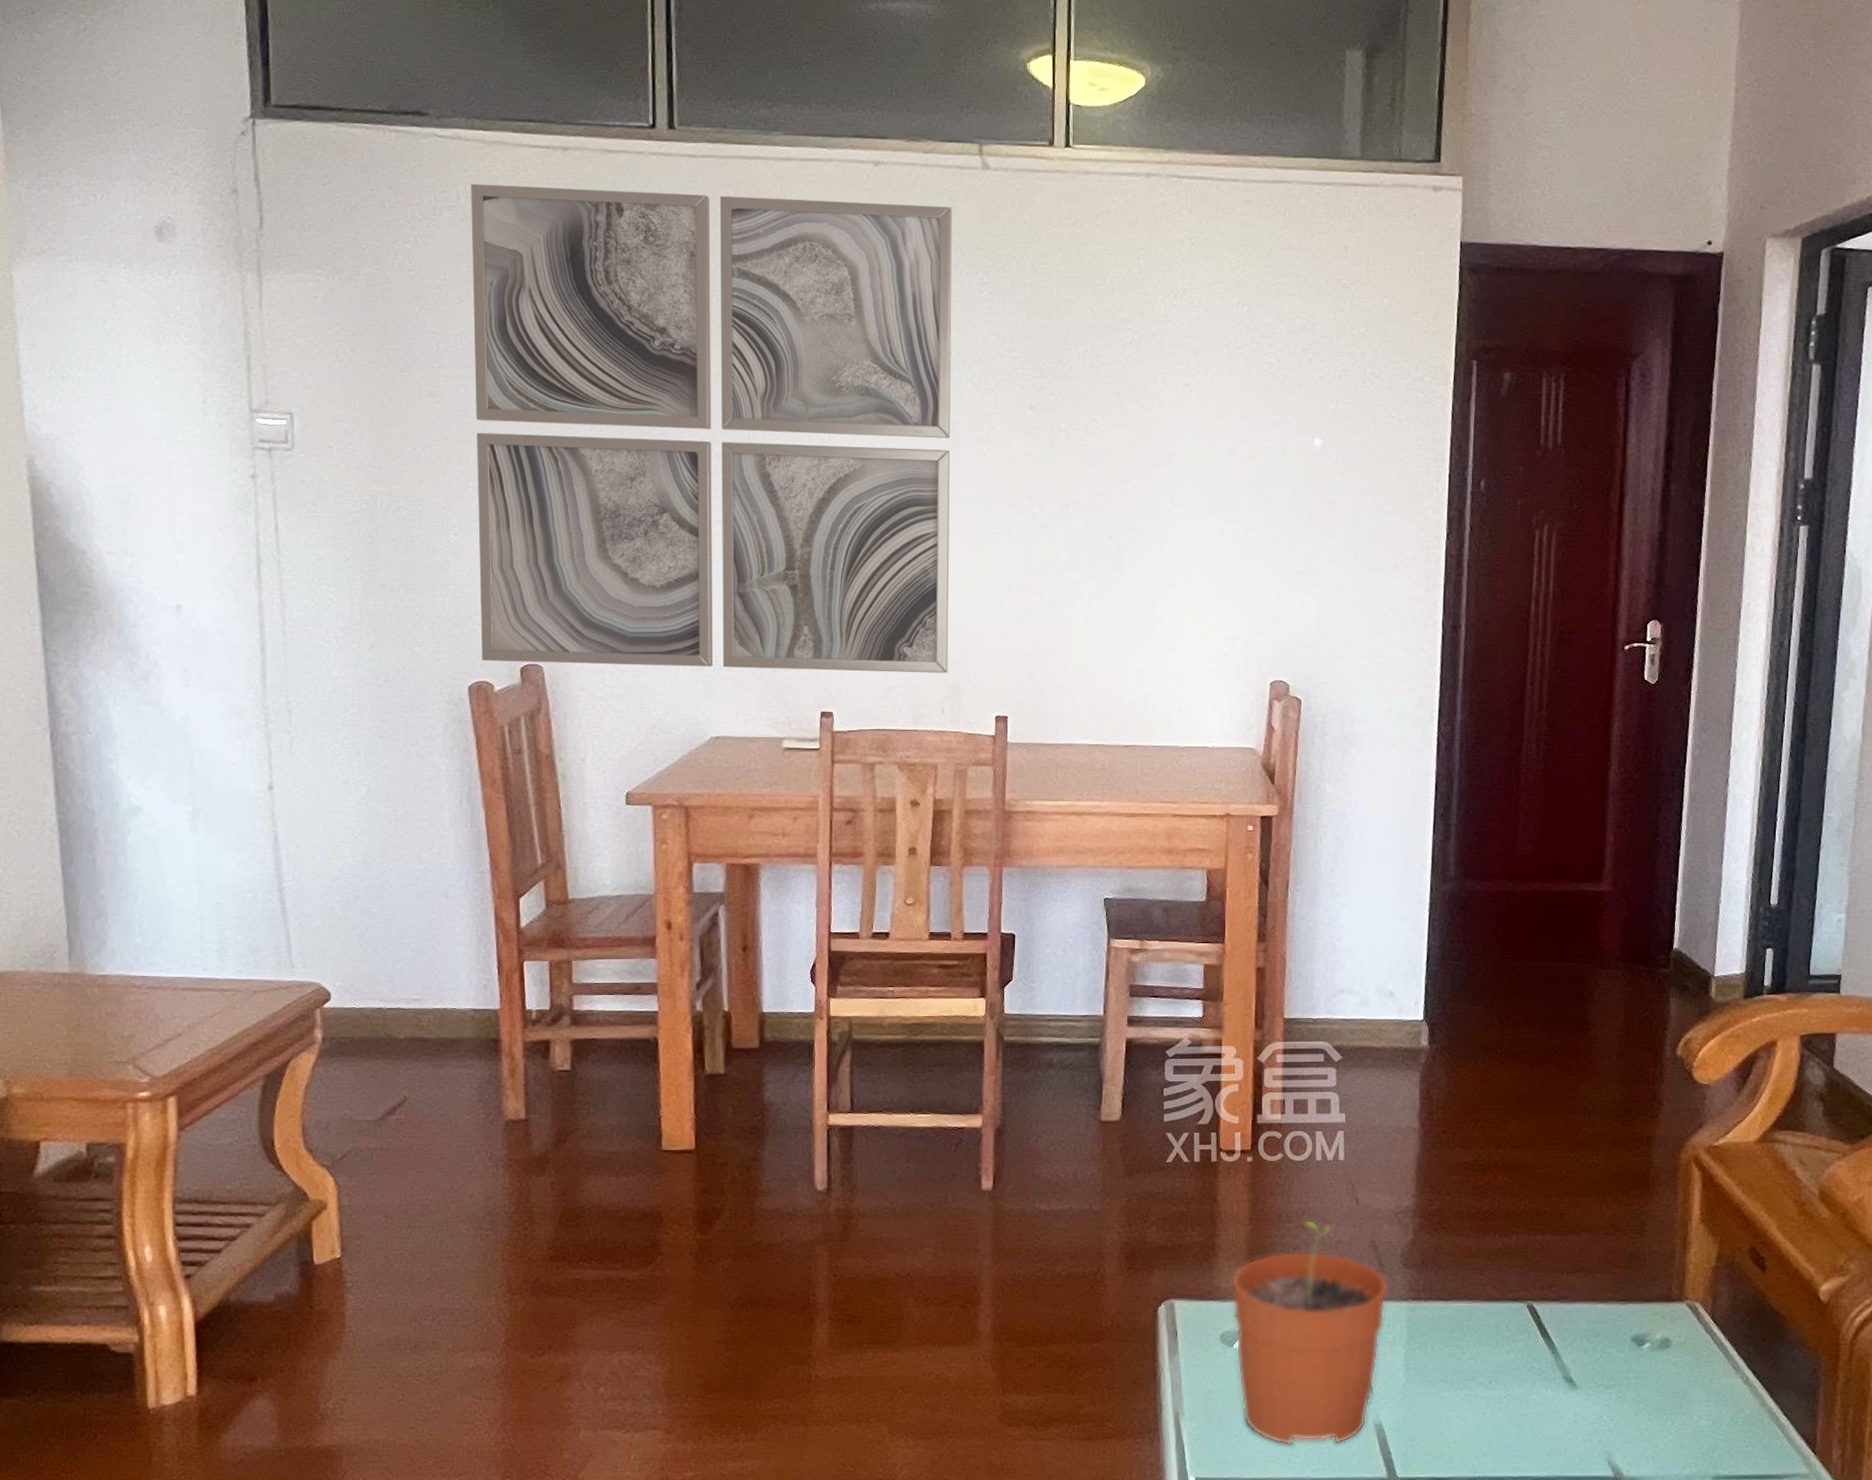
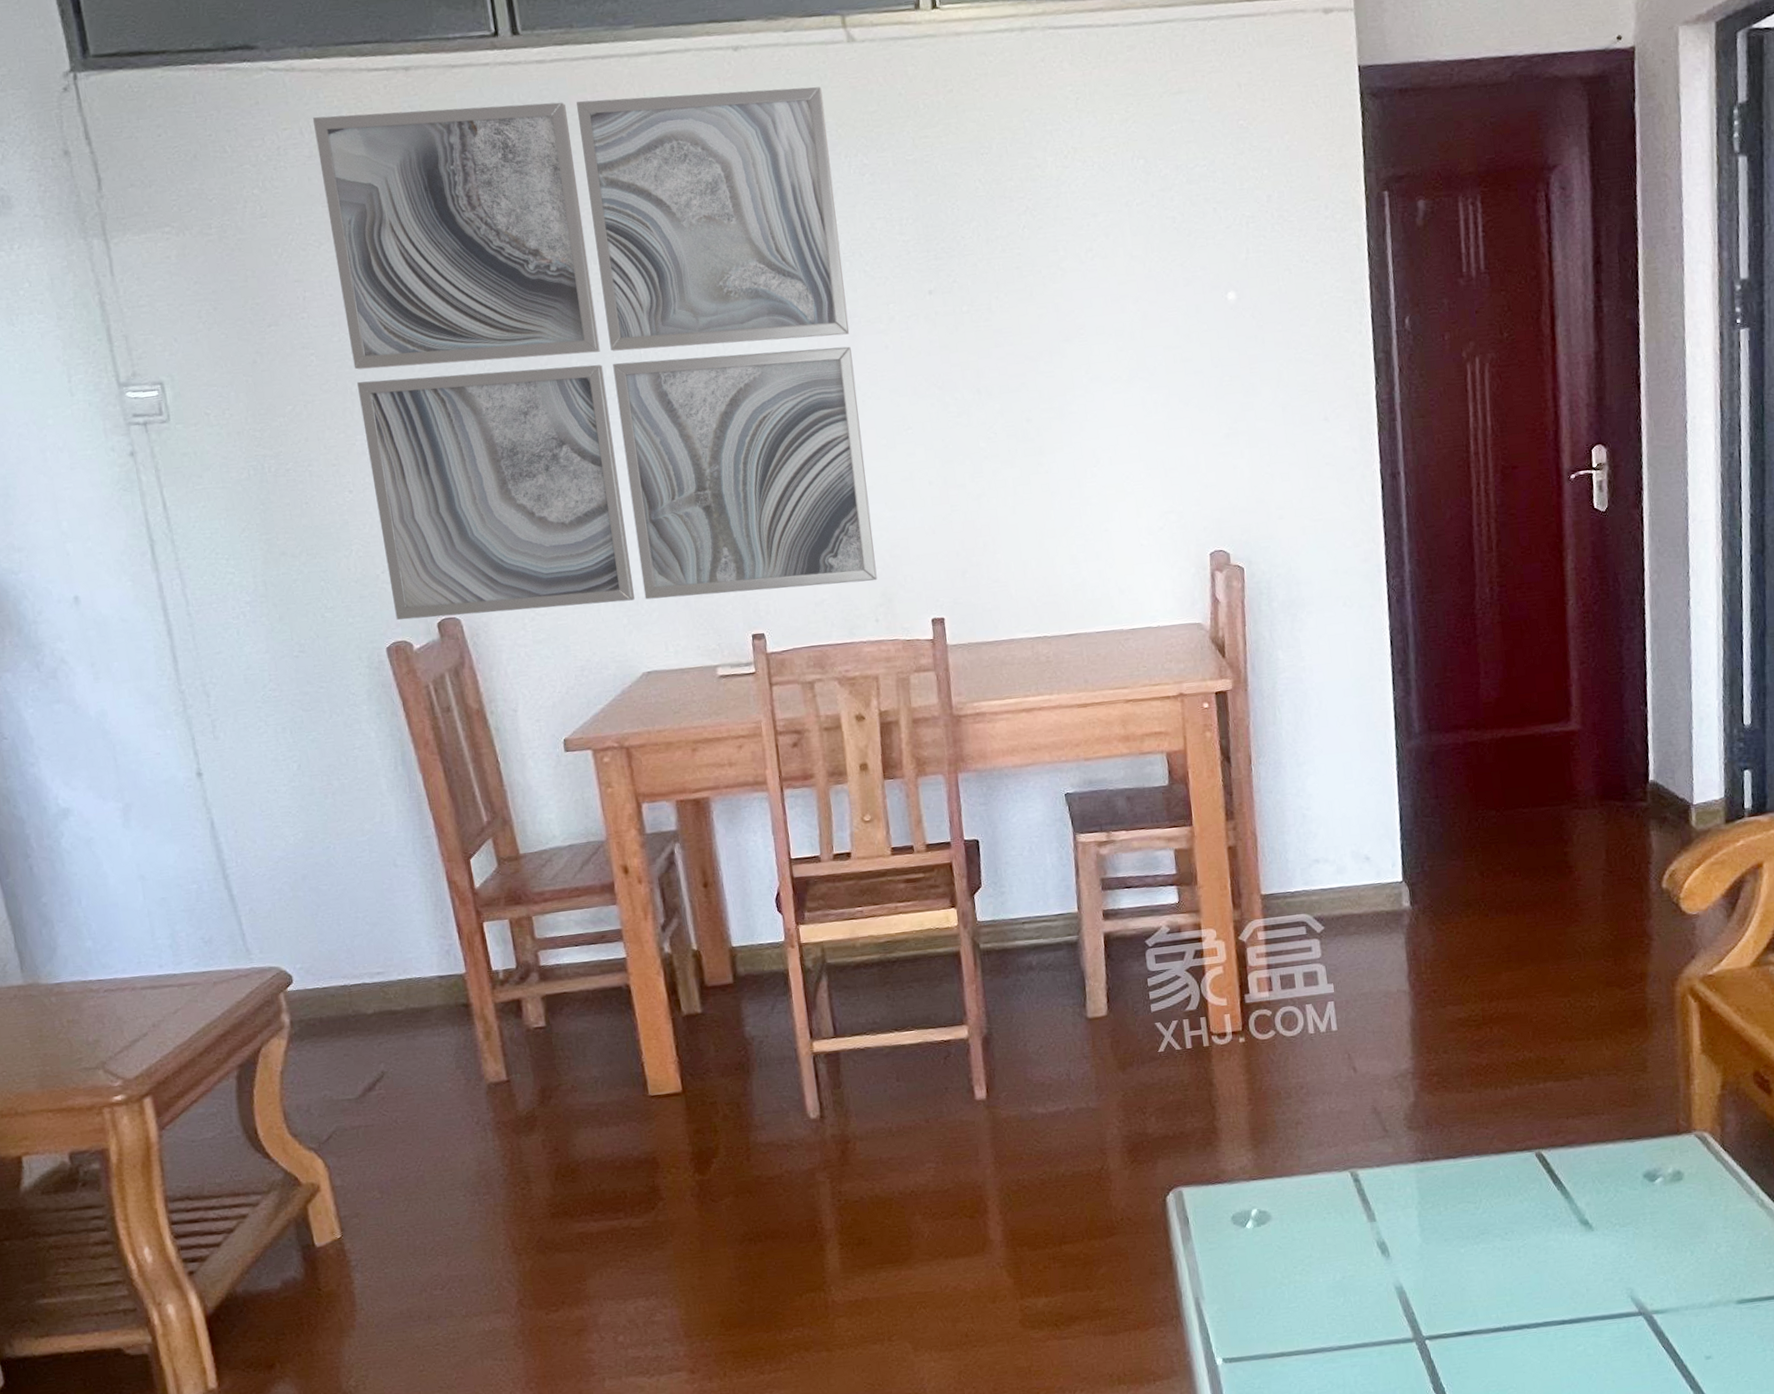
plant pot: present [1231,1219,1389,1446] -> none [1236,1092,1396,1318]

